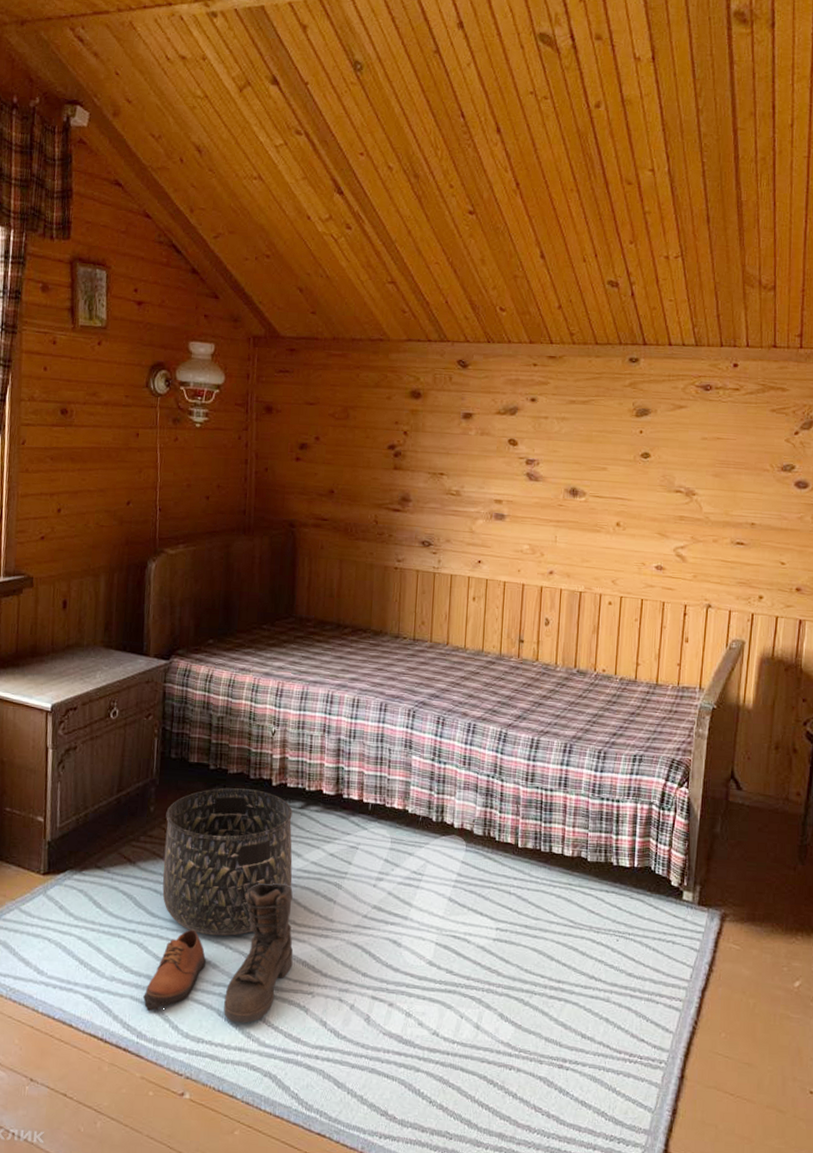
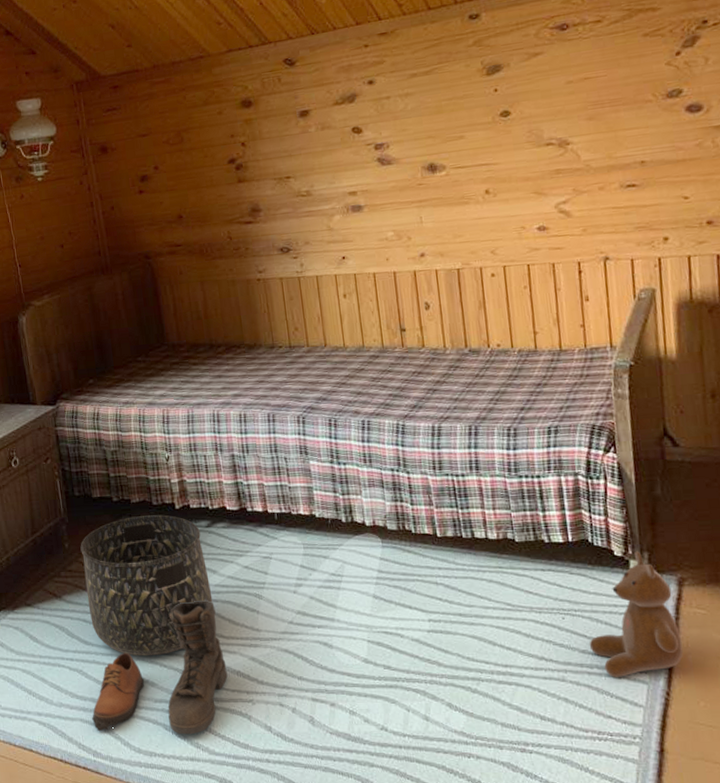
stuffed bear: none [636,883,716,1003] -> present [589,551,684,677]

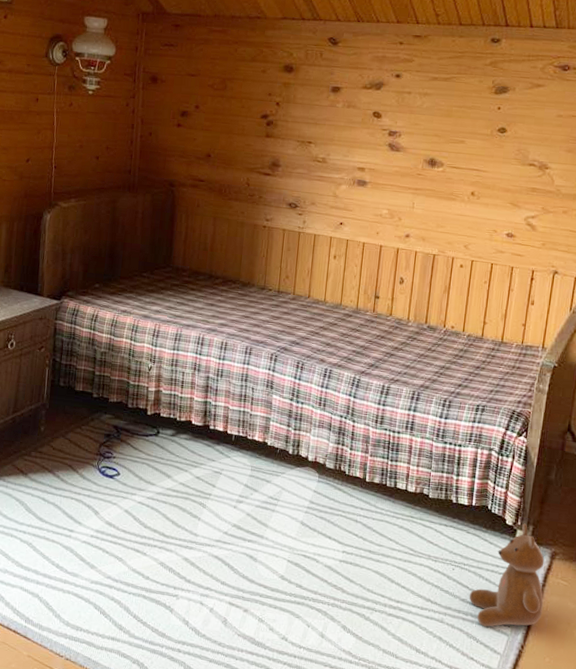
basket: present [80,515,213,656] -> none [49,414,165,542]
shoe: present [92,652,144,732] -> none [31,534,85,602]
boot: present [167,600,228,735] -> none [99,498,163,617]

